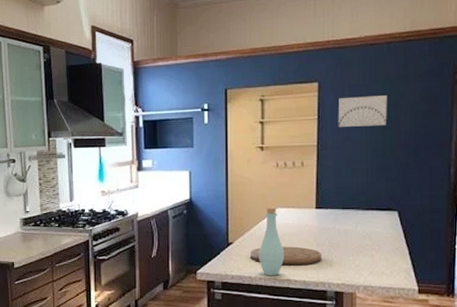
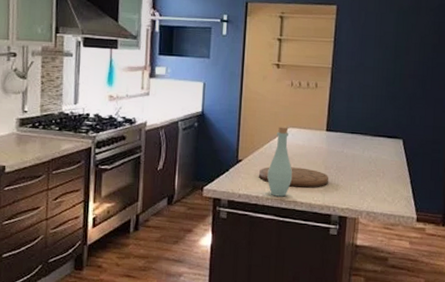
wall art: present [338,95,387,127] -> none [352,23,400,55]

